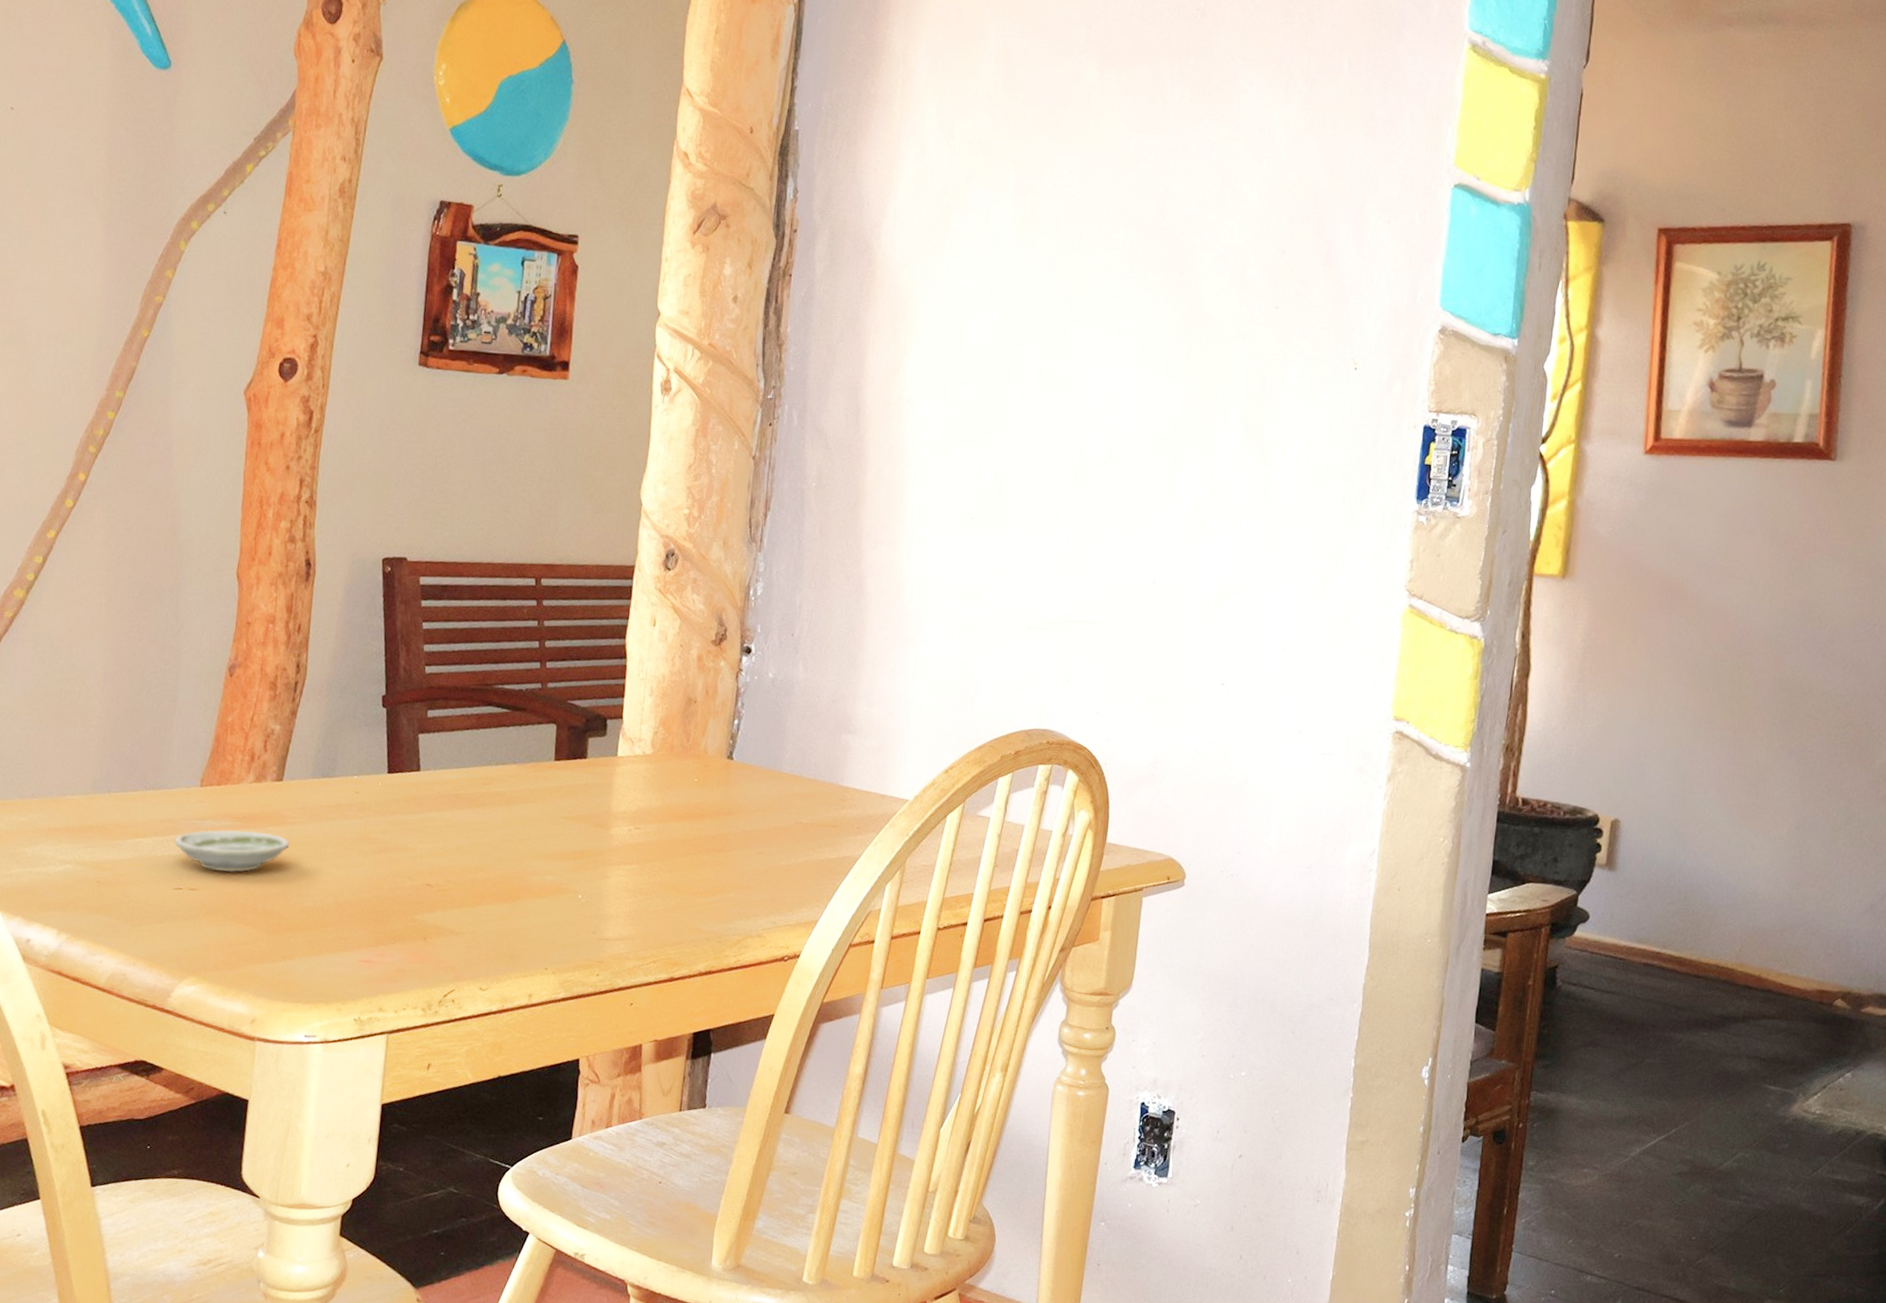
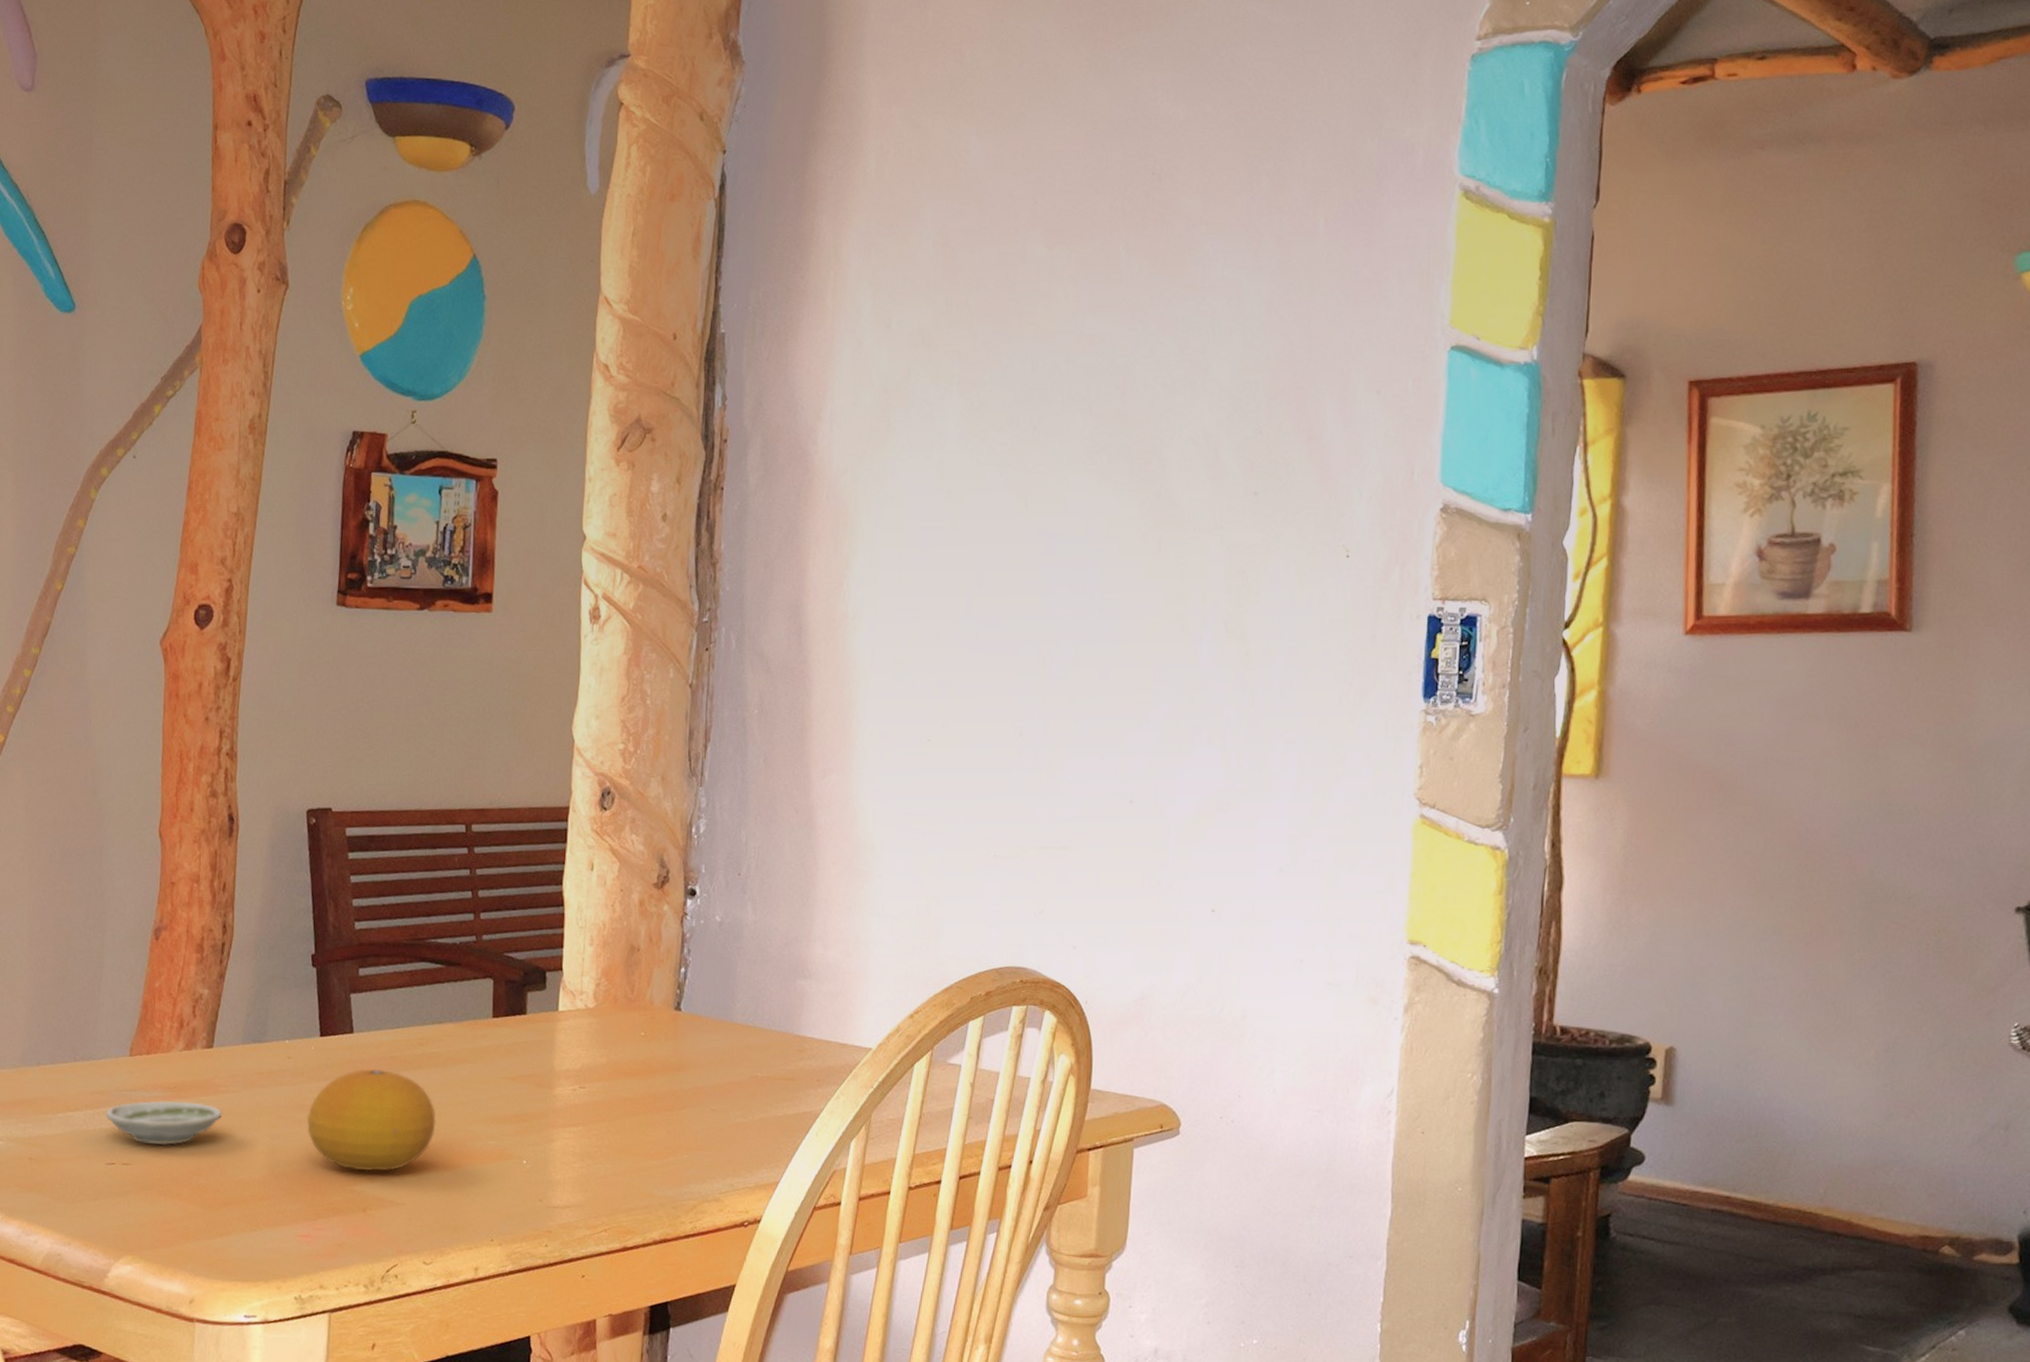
fruit: none [372,805,497,902] -> present [307,1068,436,1172]

